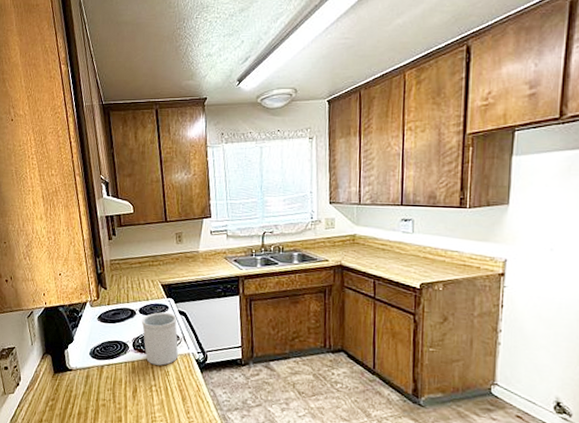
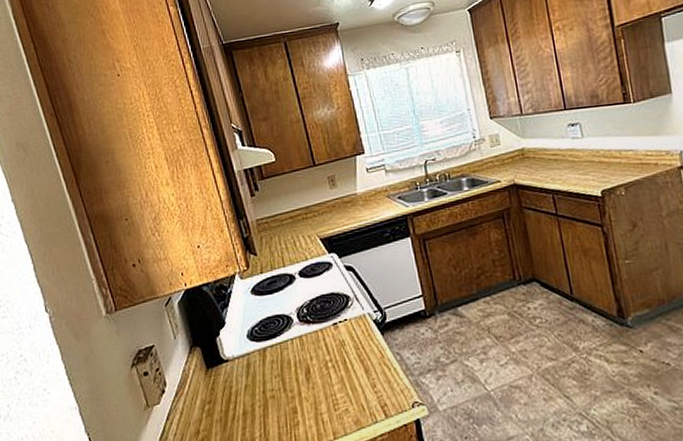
utensil holder: present [141,312,178,366] -> none [303,270,352,336]

